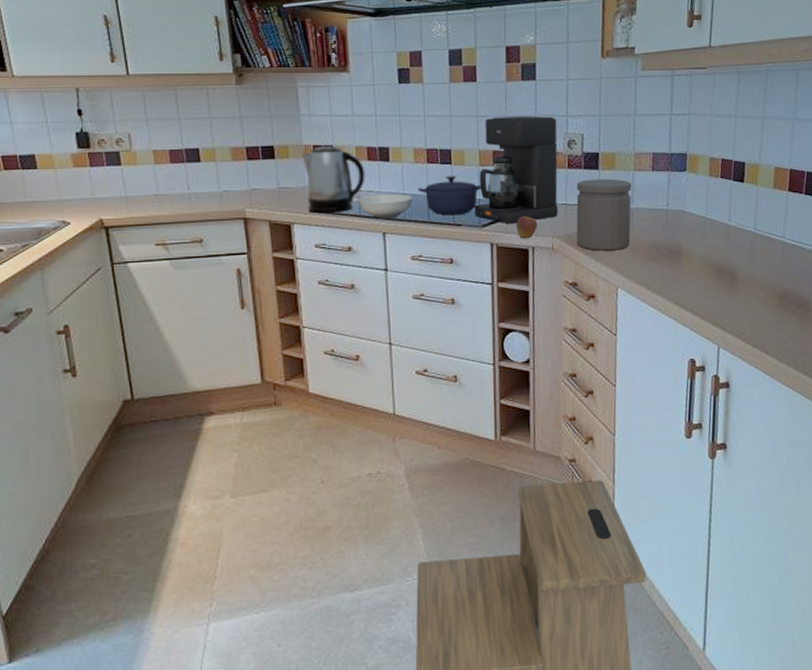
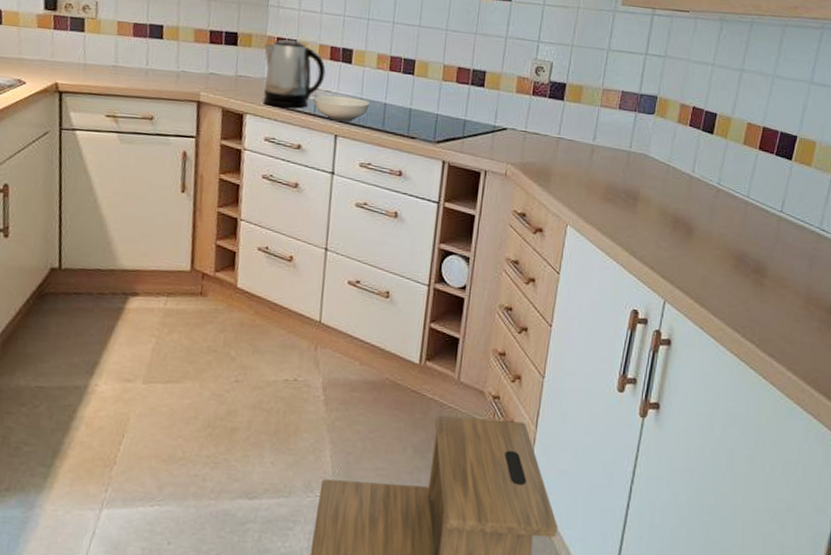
cooking pot: present [417,176,481,215] -> none [375,86,441,128]
coffee maker: present [474,115,558,223] -> none [430,33,527,144]
fruit: present [516,213,538,238] -> none [471,136,494,161]
jar: present [576,178,632,251] -> none [530,109,596,186]

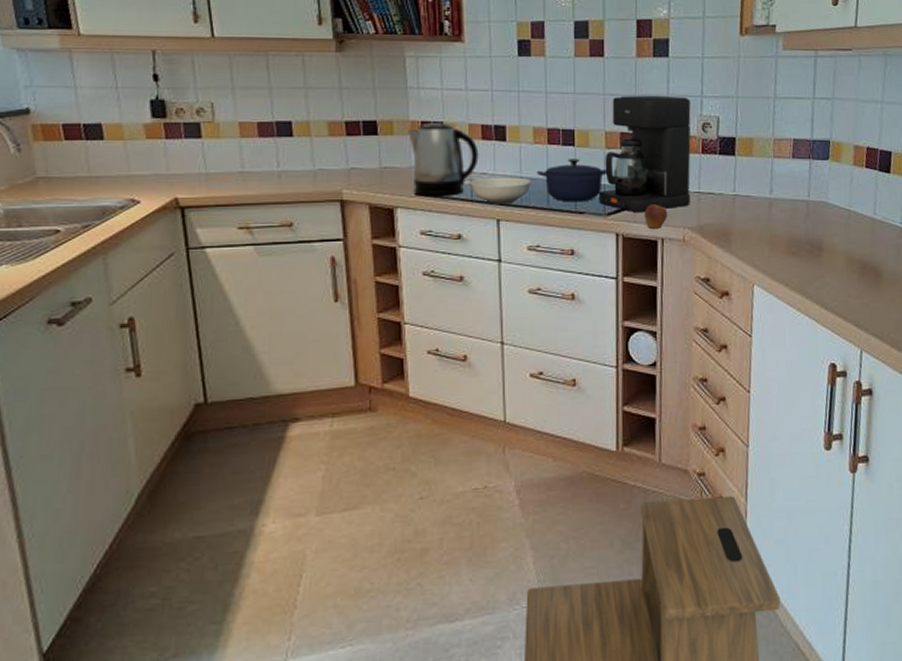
cooking pot: none [375,86,441,128] -> present [536,159,607,201]
coffee maker: none [430,33,527,144] -> present [598,95,691,212]
fruit: none [471,136,494,161] -> present [644,202,668,228]

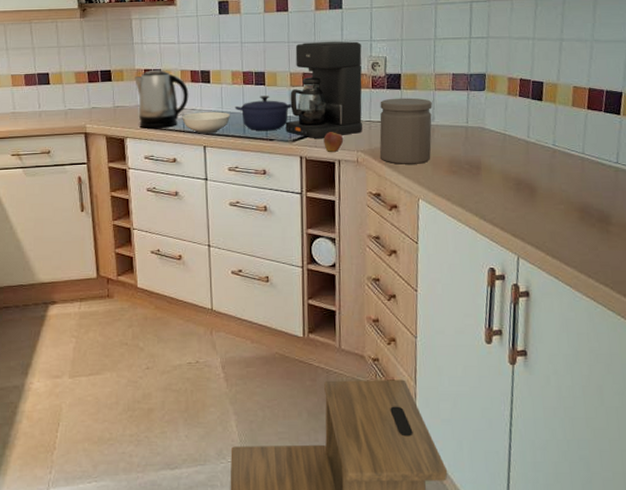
jar: none [709,166,771,244] -> present [379,97,432,165]

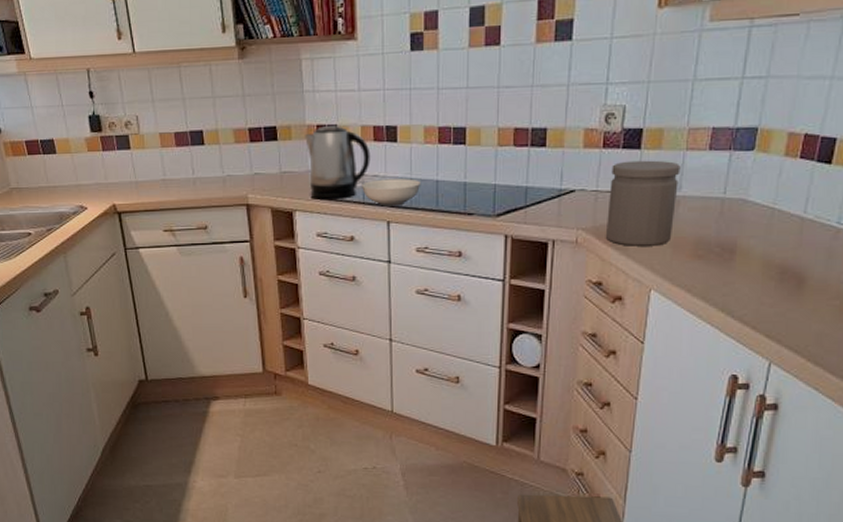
cooking pot: present [234,96,292,130] -> none [426,158,498,202]
coffee maker: present [285,41,362,138] -> none [488,84,594,212]
fruit: present [323,129,344,152] -> none [535,201,561,230]

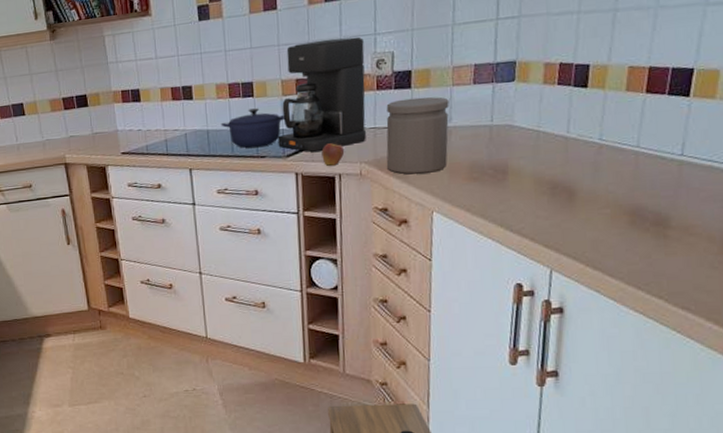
kettle: present [305,126,371,199] -> none [112,90,171,154]
bowl: present [362,178,422,207] -> none [165,130,217,156]
cooking pot: none [426,158,498,202] -> present [220,108,284,148]
coffee maker: none [488,84,594,212] -> present [278,36,366,152]
fruit: none [535,201,561,230] -> present [321,140,345,166]

